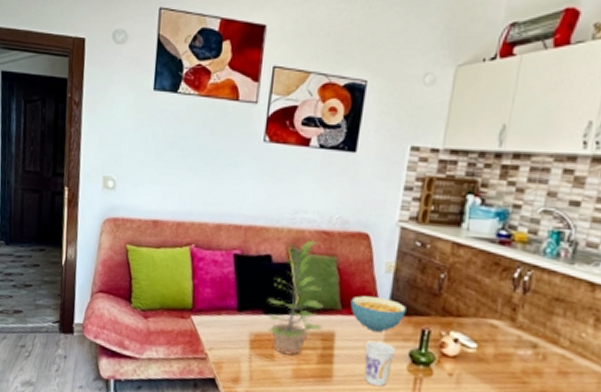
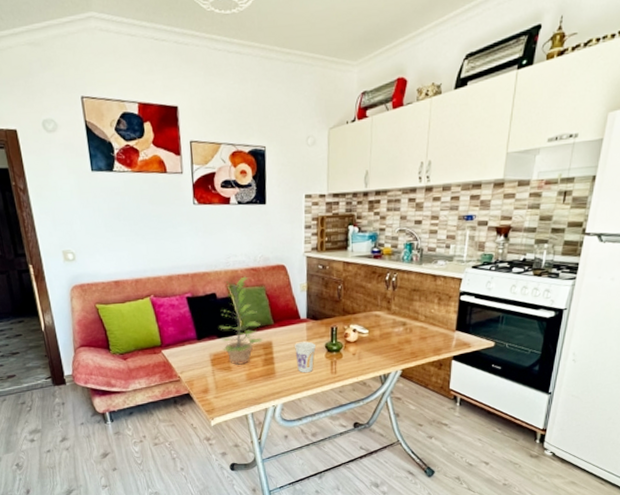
cereal bowl: present [350,295,406,332] -> none [279,310,319,335]

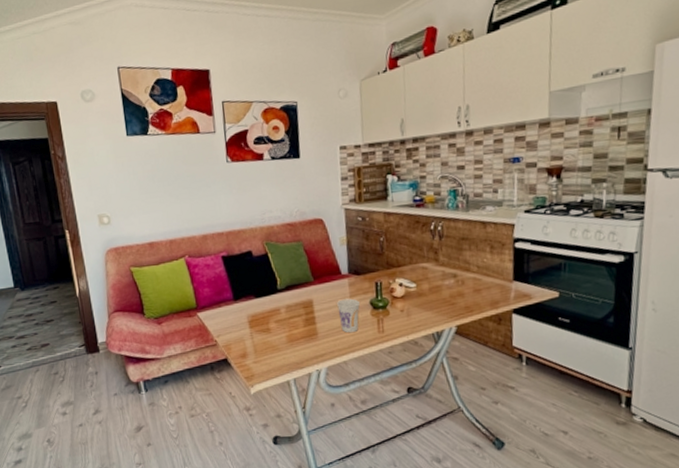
plant: present [219,276,264,365] -> none [256,232,304,326]

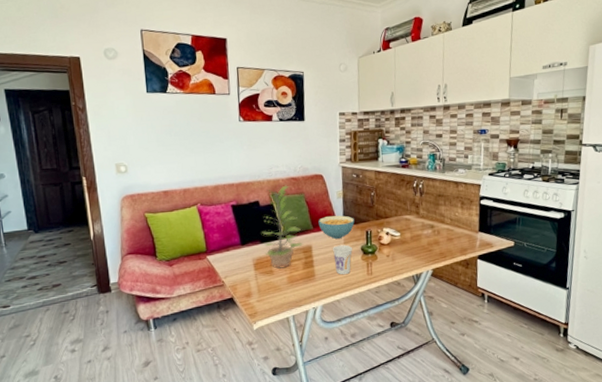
plant: none [256,232,304,326] -> present [262,185,304,269]
cereal bowl: none [319,265,361,292] -> present [318,215,354,239]

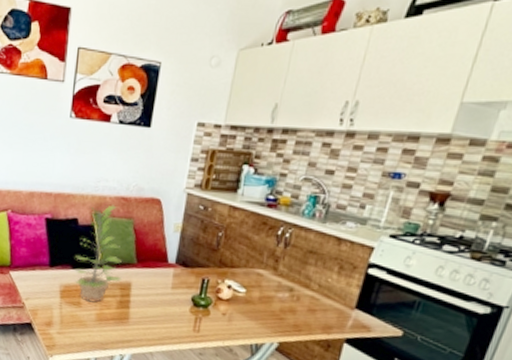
cereal bowl: present [318,215,354,239] -> none [144,251,190,281]
cup: present [333,244,353,275] -> none [155,289,182,326]

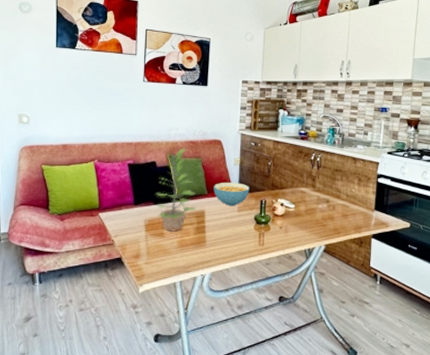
cereal bowl: none [144,251,190,281] -> present [213,182,249,206]

